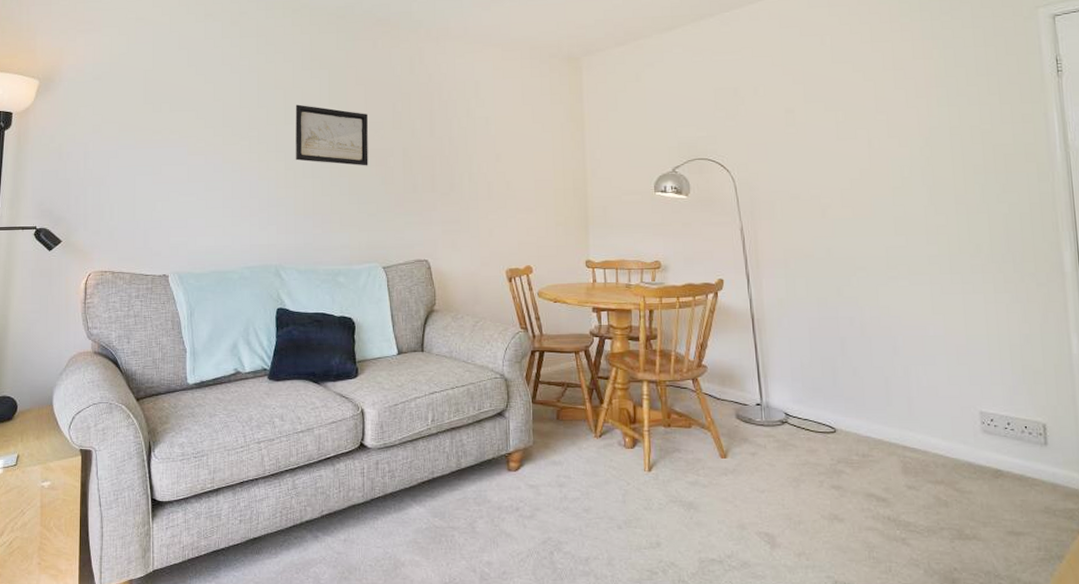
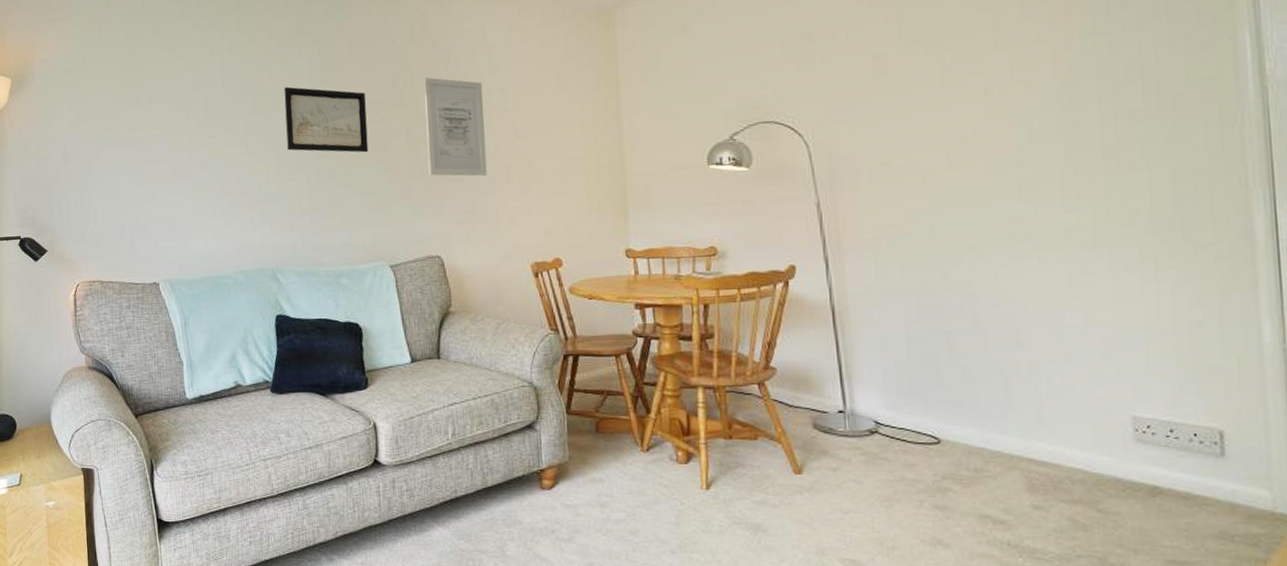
wall art: none [419,104,471,192] -> present [424,77,487,177]

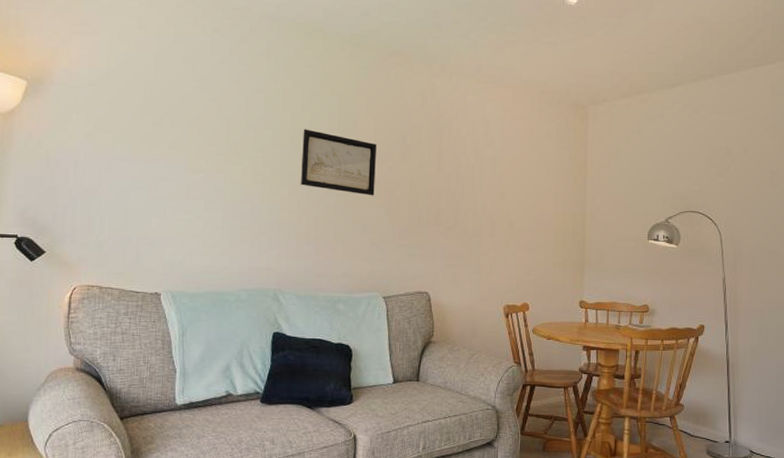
wall art: present [424,77,487,177] -> none [425,139,478,228]

